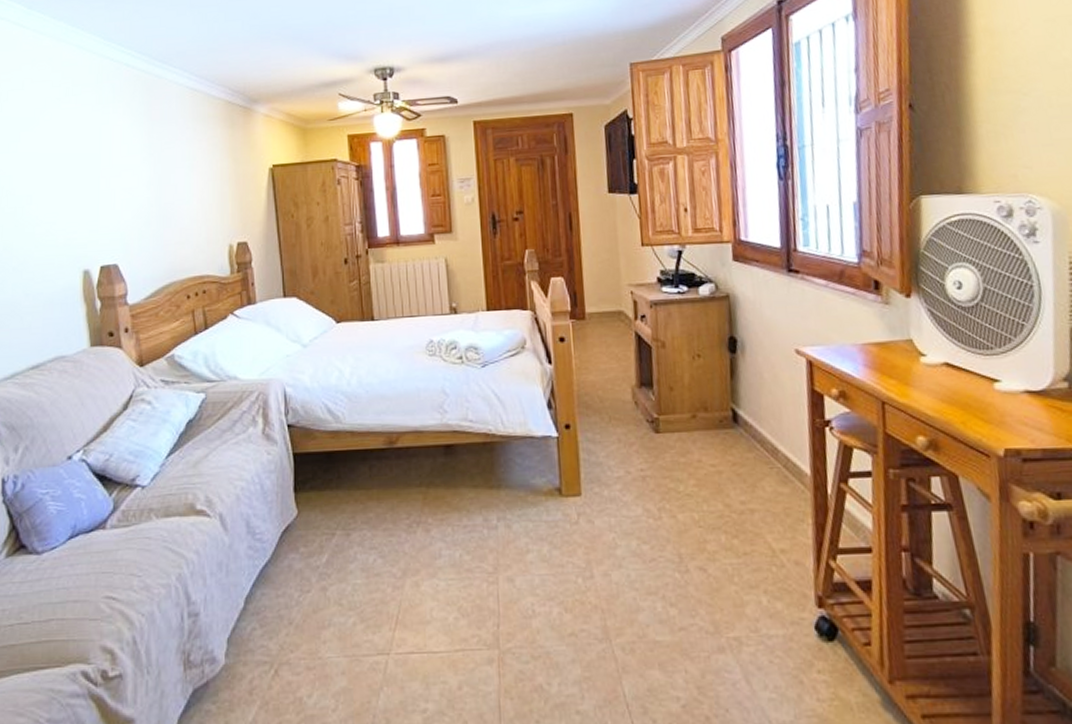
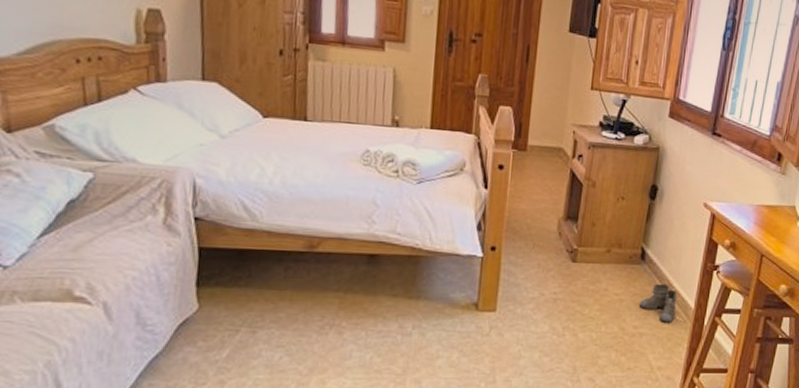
boots: none [742,448,791,495] -> present [640,283,678,323]

